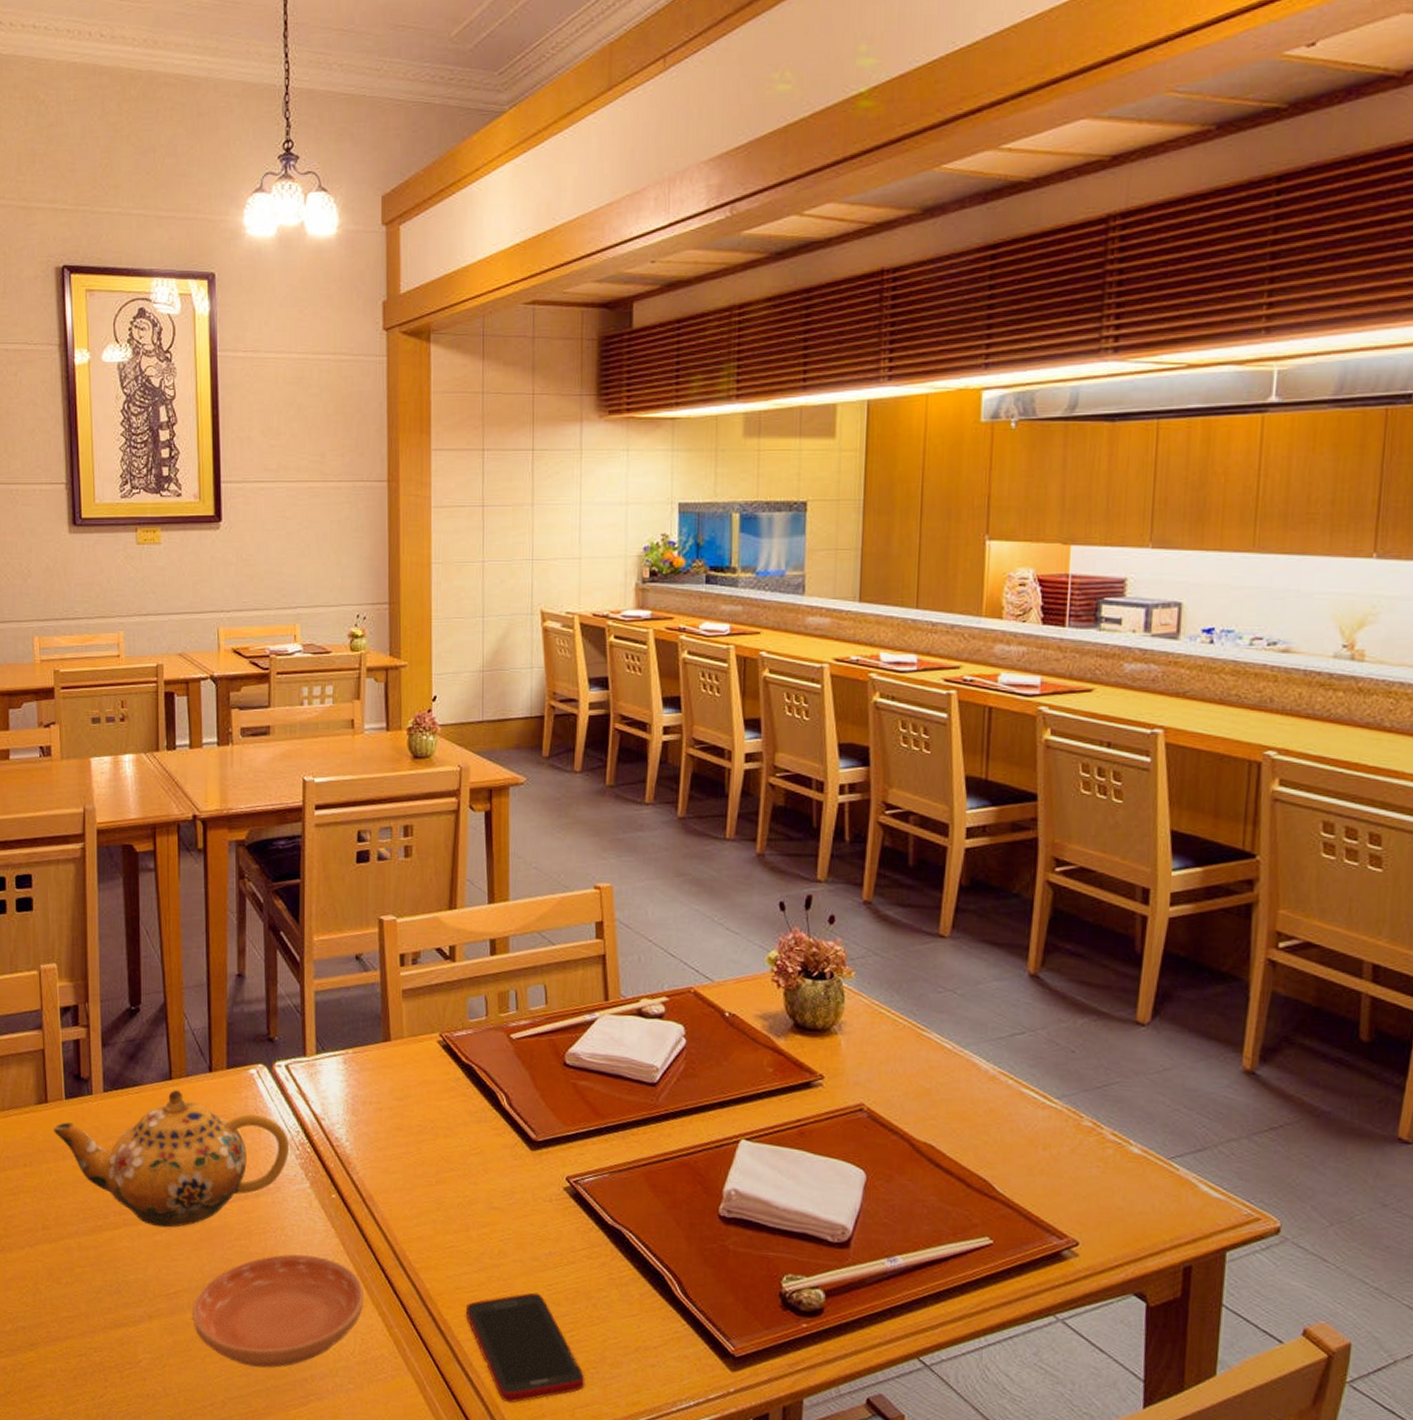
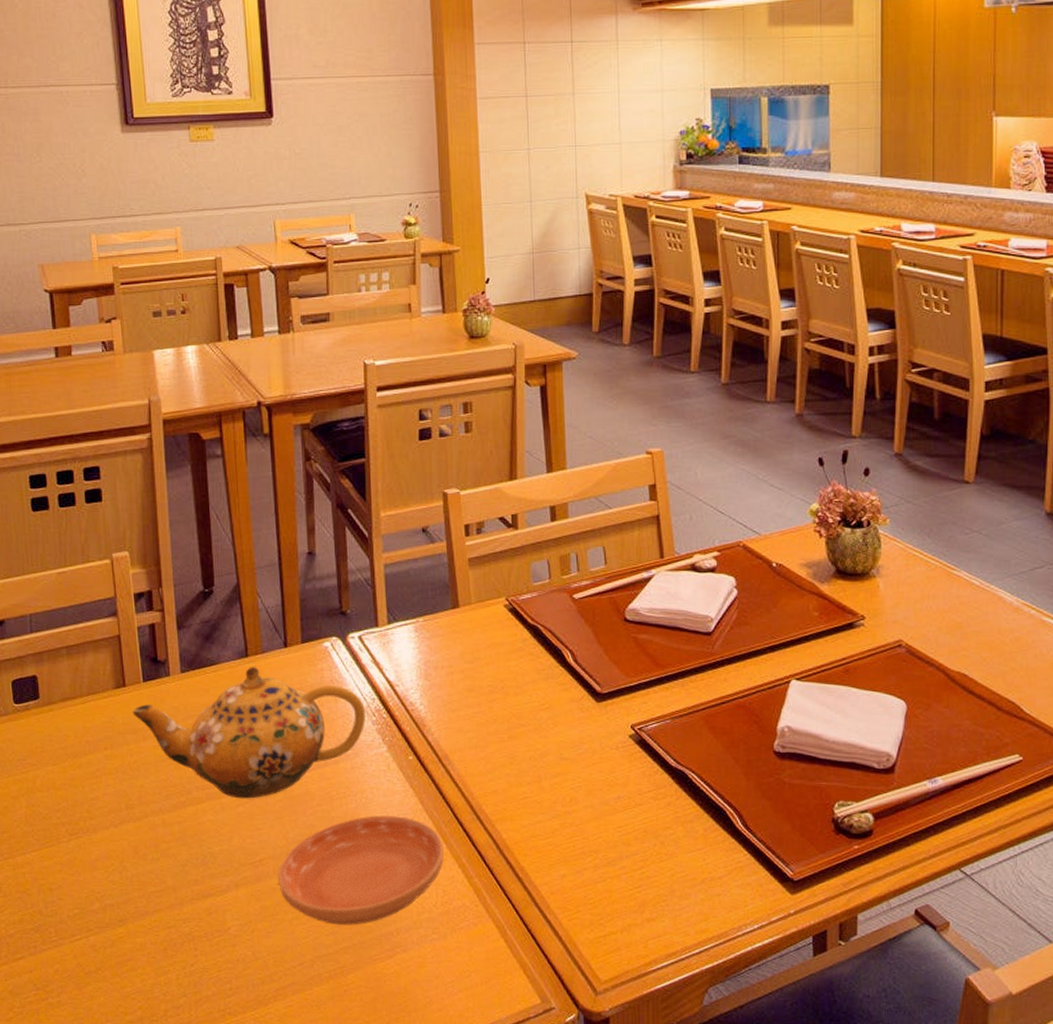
cell phone: present [465,1292,585,1403] -> none [541,835,657,940]

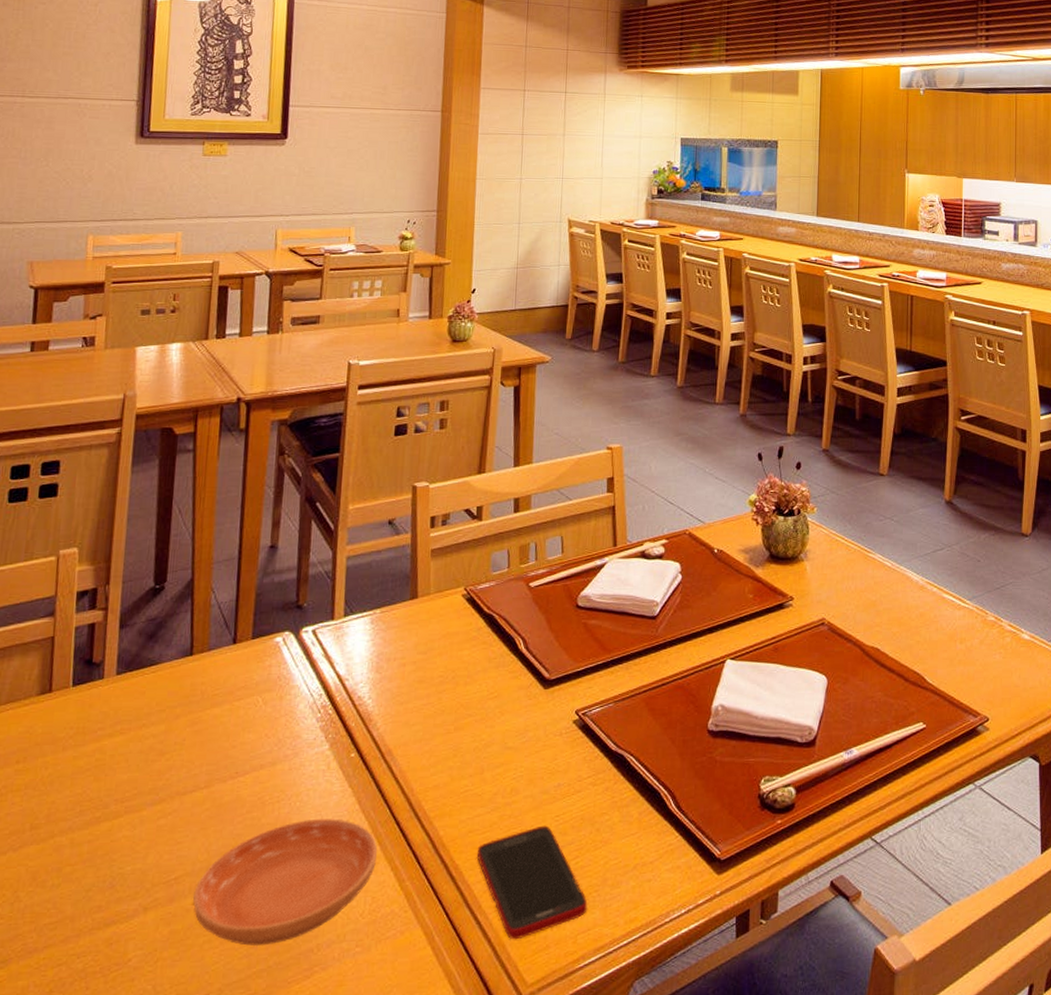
teapot: present [132,667,366,799] -> none [55,666,311,810]
cell phone: none [541,835,657,940] -> present [476,825,588,940]

